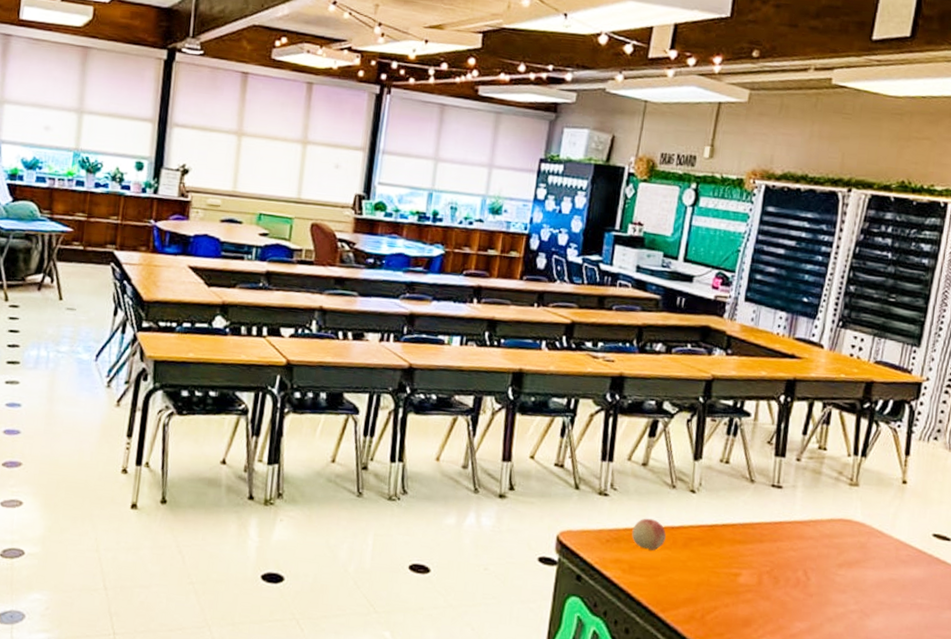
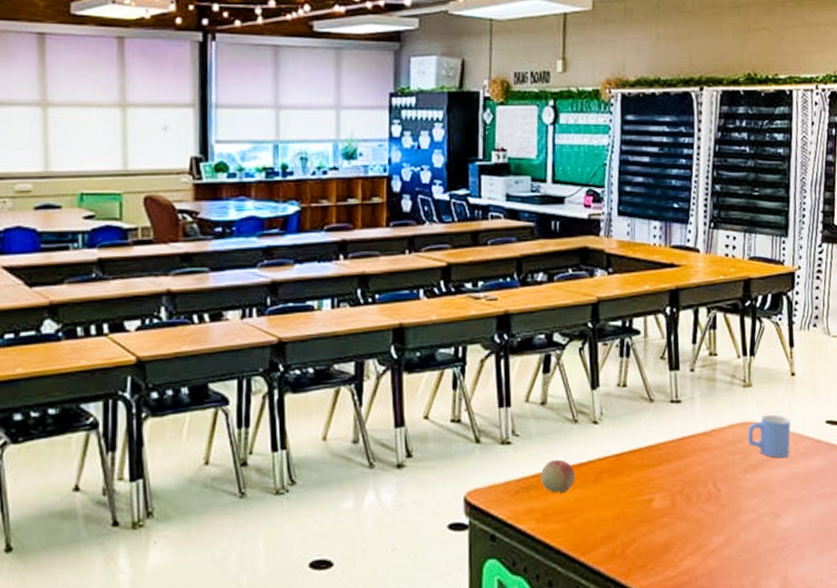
mug: none [846,516,895,561] -> present [747,414,791,458]

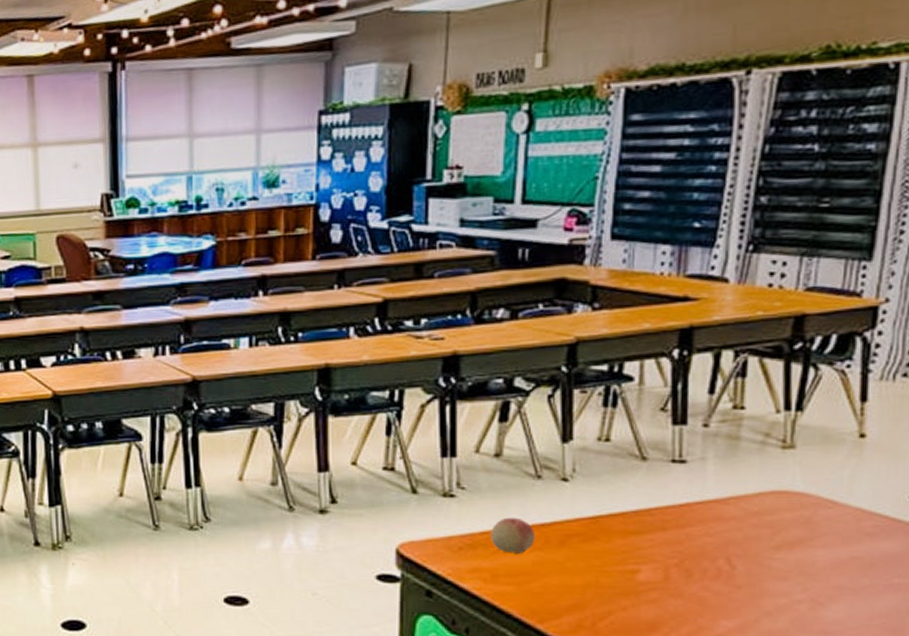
mug: present [747,414,791,458] -> none [782,483,852,537]

